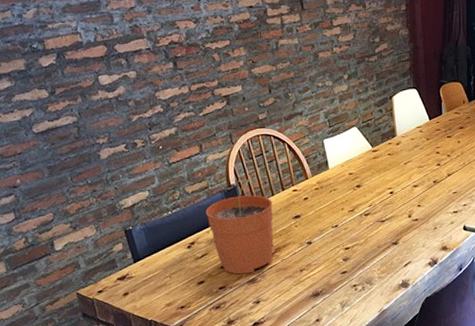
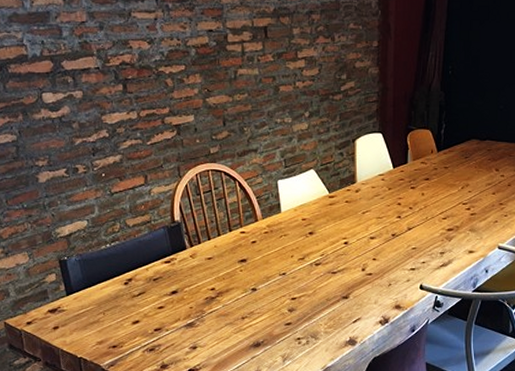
plant pot: present [205,179,274,275] -> none [146,216,218,317]

